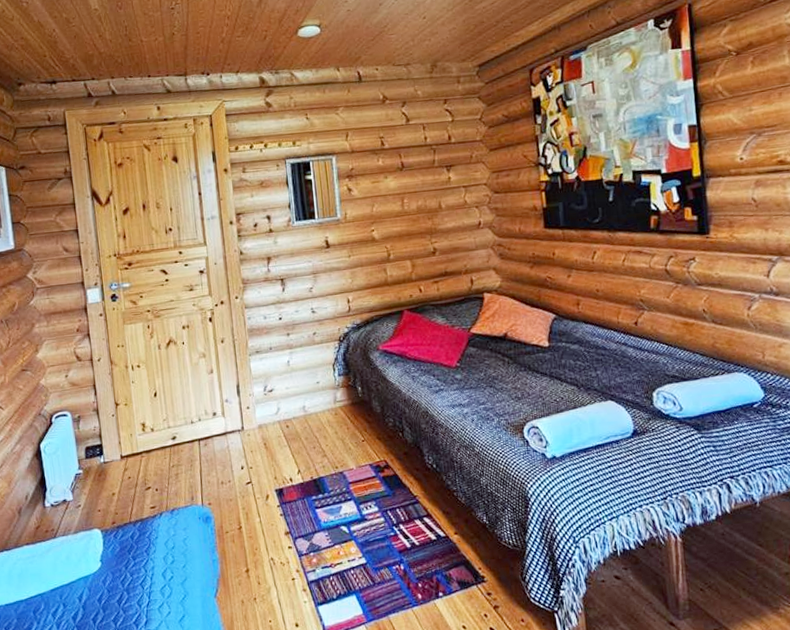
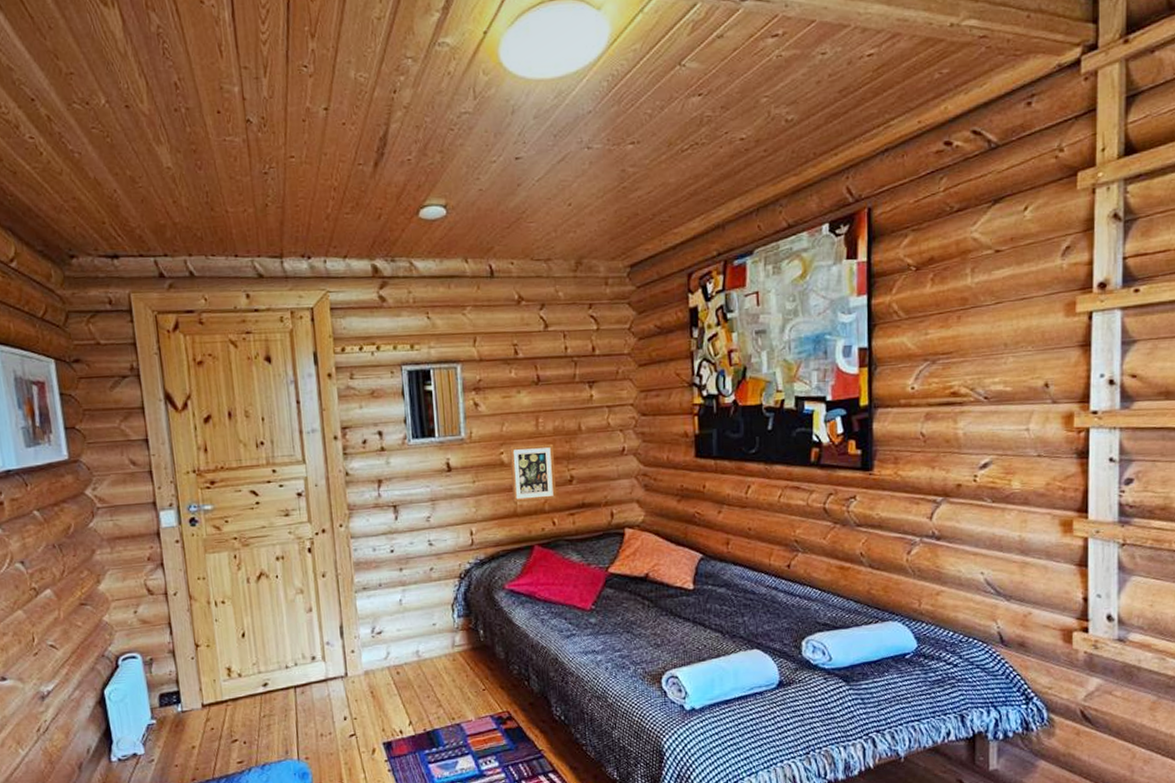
picture frame: none [379,220,422,273] -> present [509,443,556,503]

